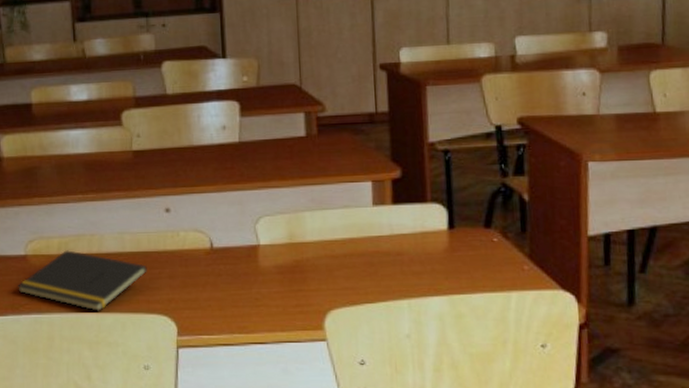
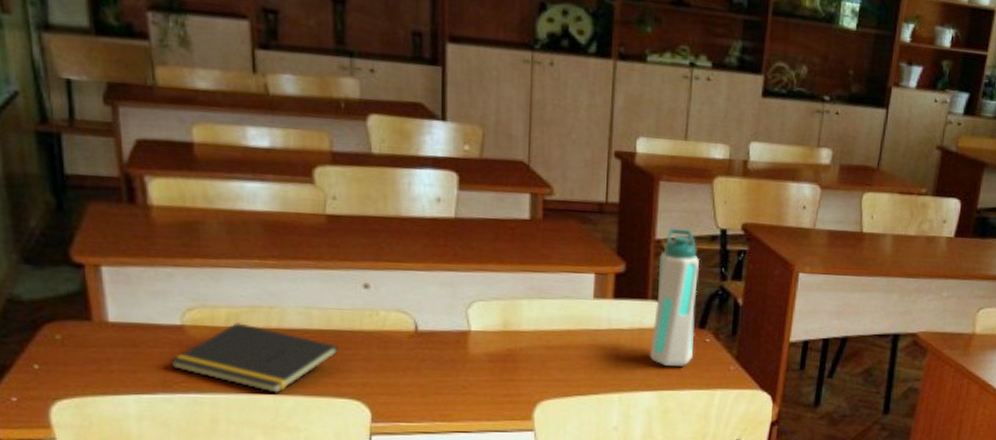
water bottle: none [434,129,481,269] -> present [650,228,700,366]

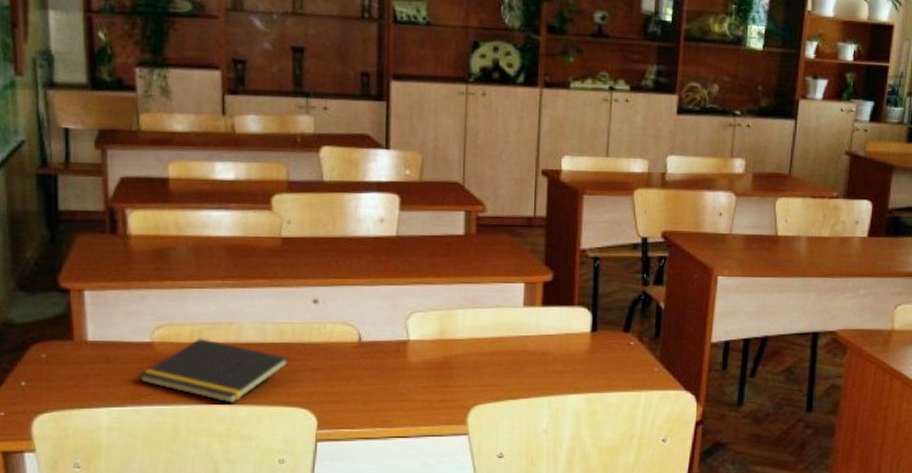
water bottle: present [650,228,700,366] -> none [577,238,623,369]

